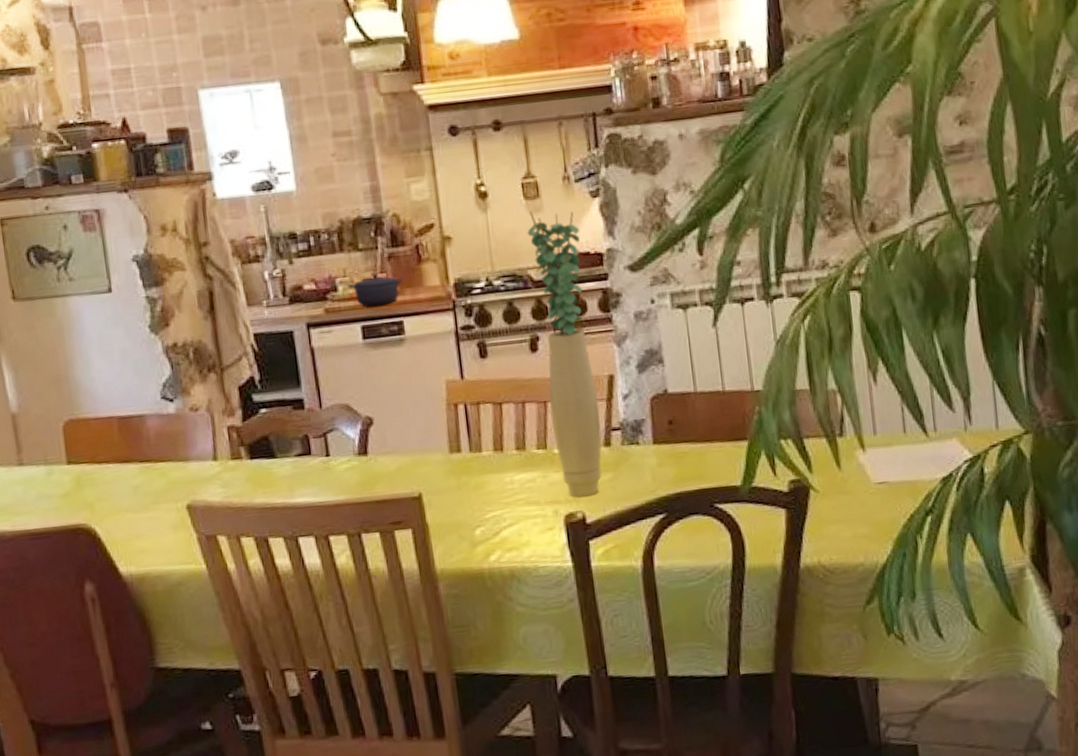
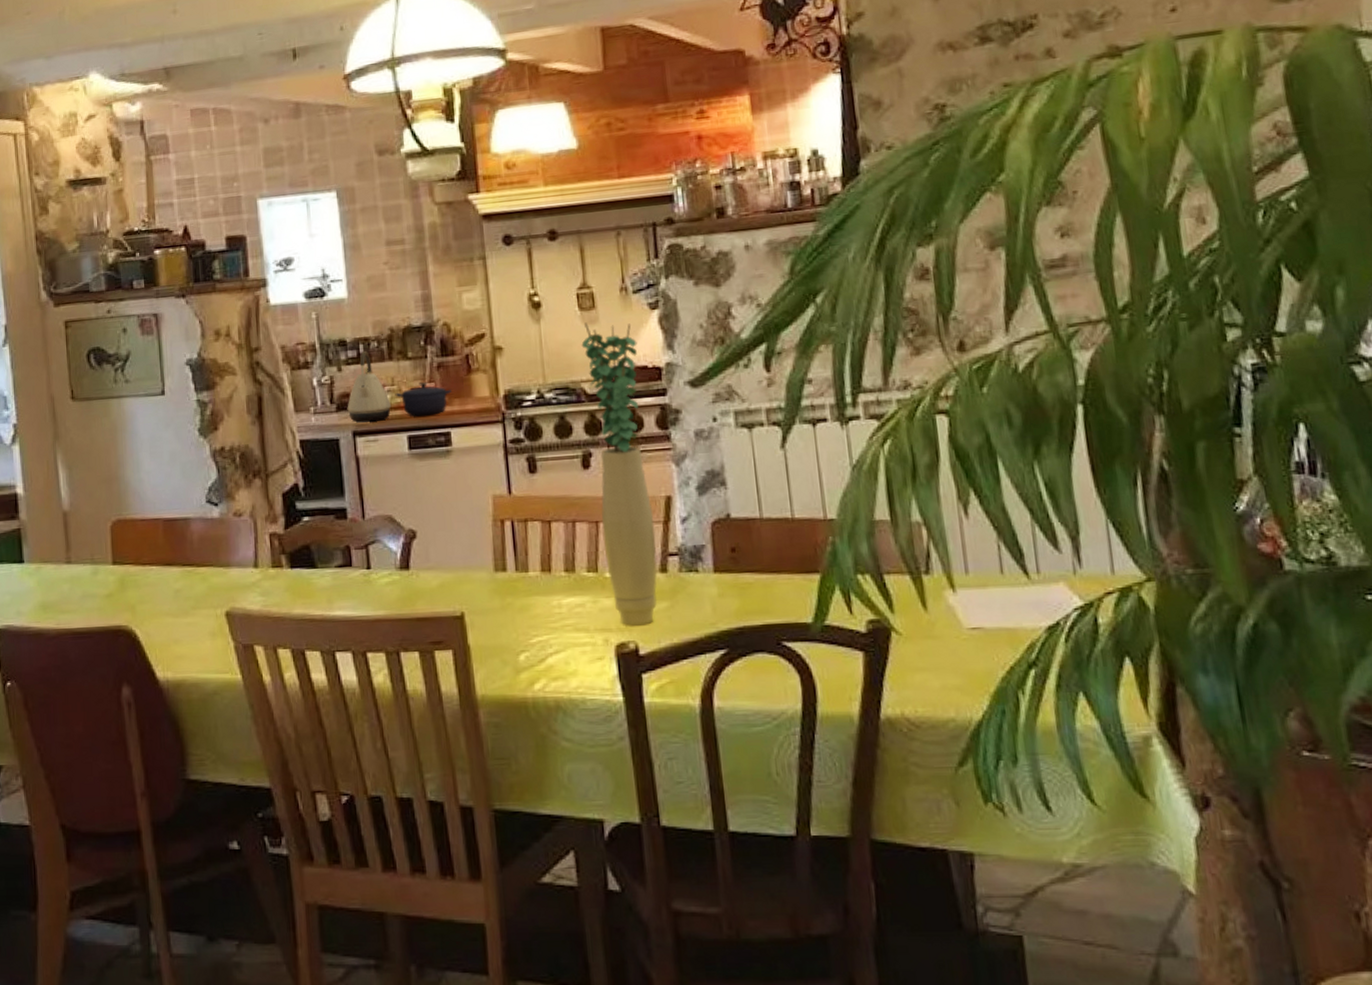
kettle: none [299,243,345,315] -> present [347,350,392,423]

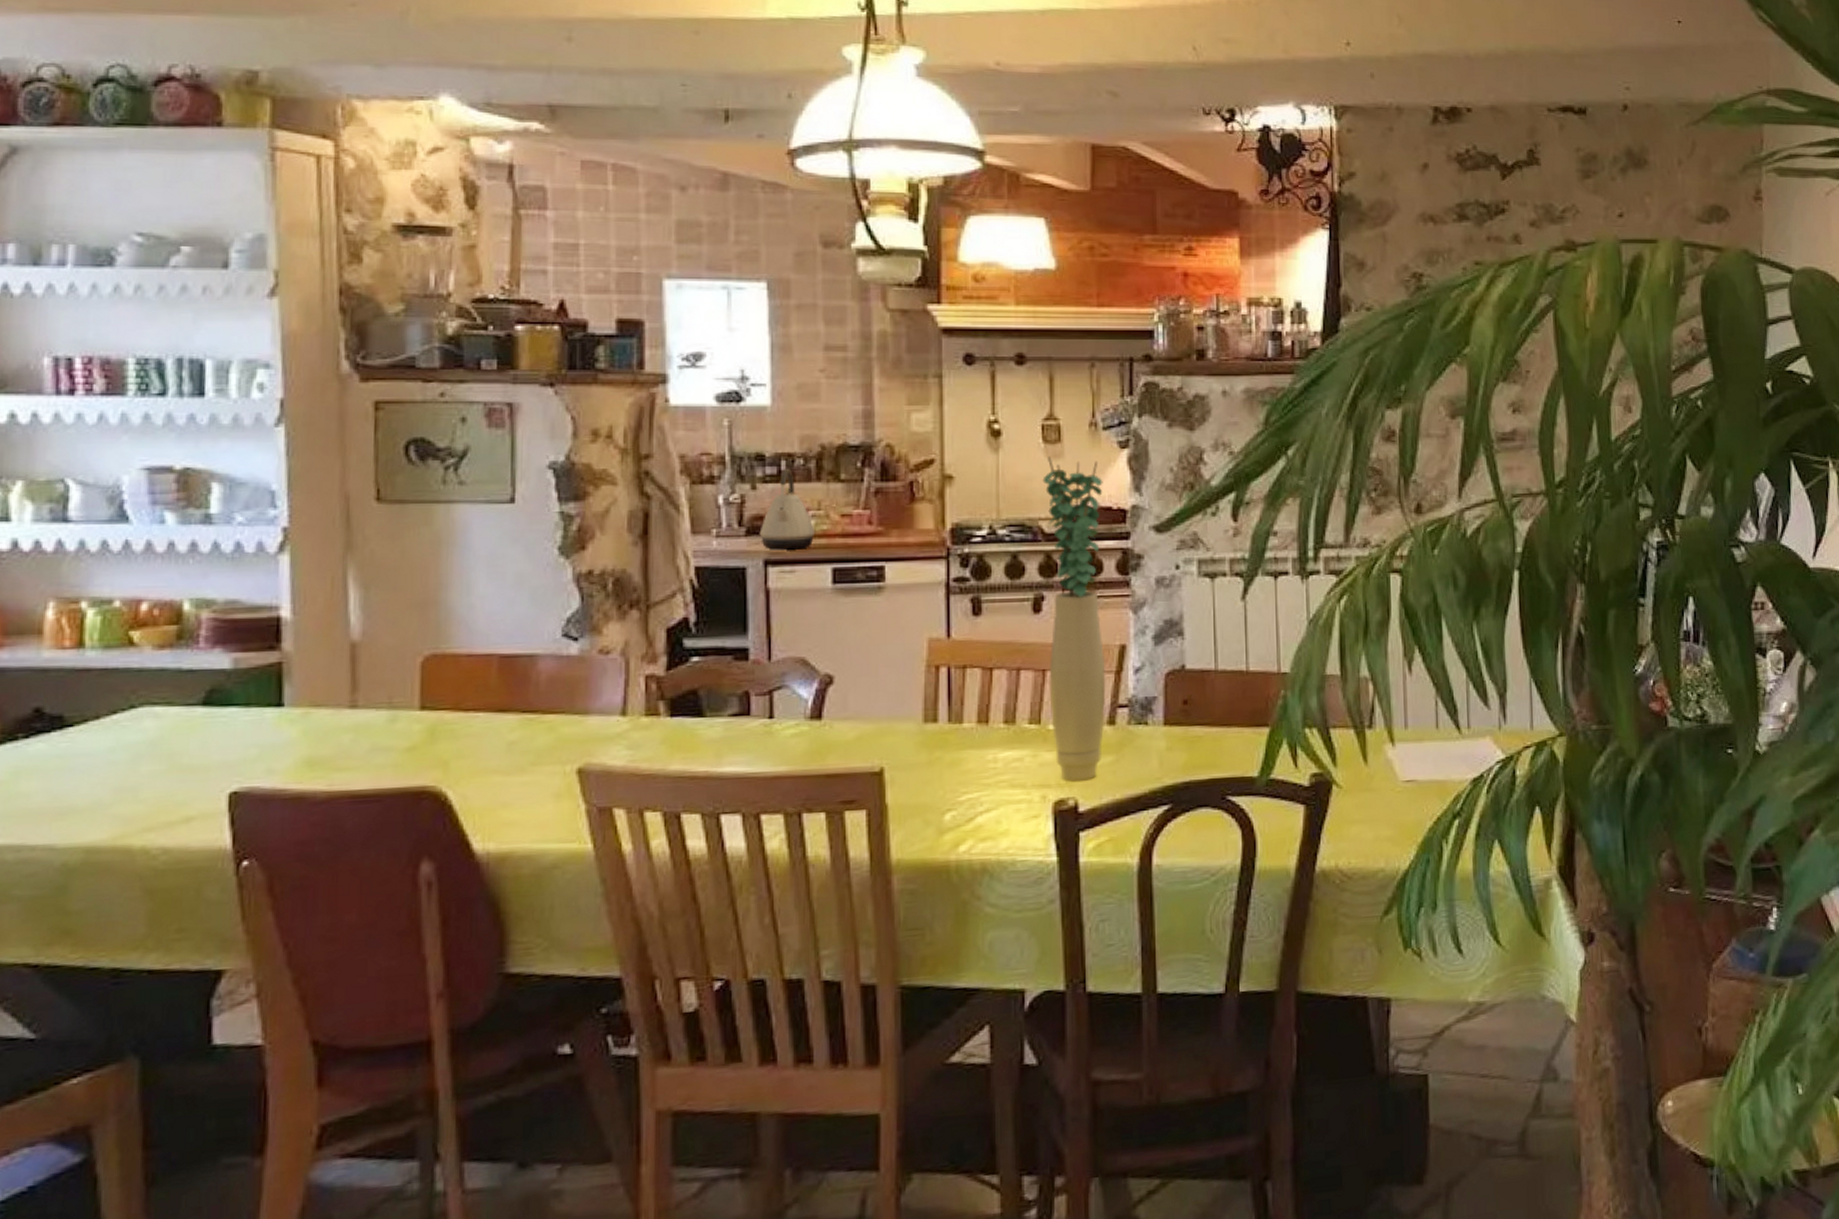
cooking pot: present [395,382,452,417] -> none [820,509,890,547]

